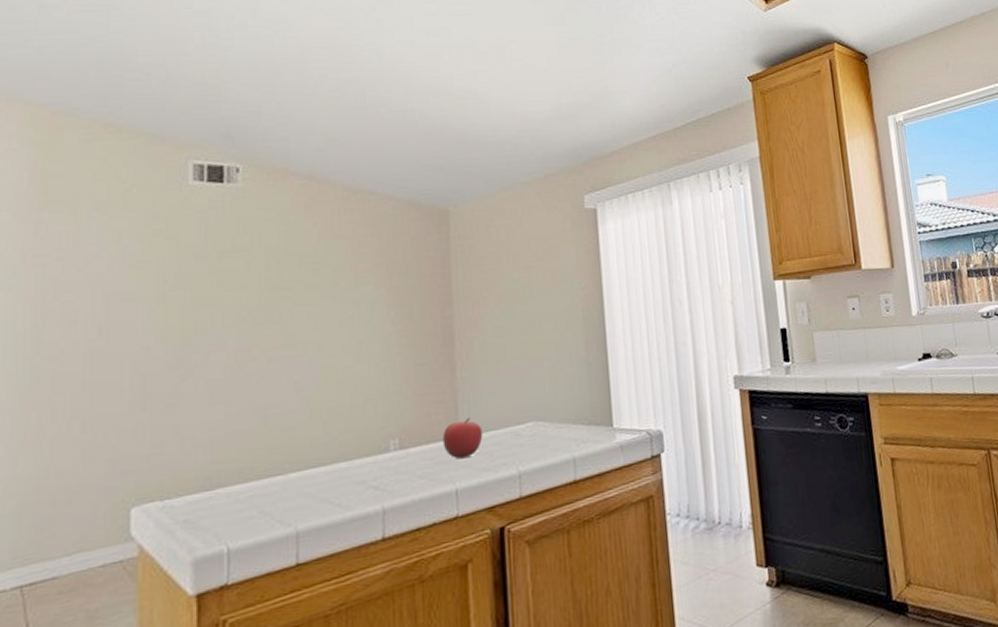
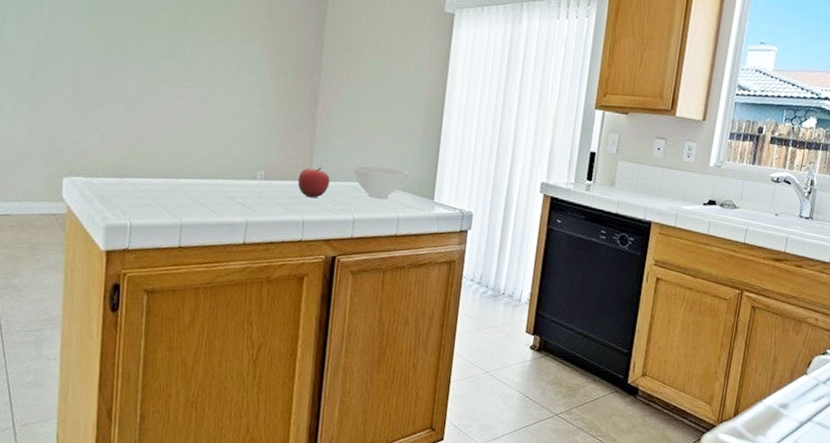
bowl: none [509,398,578,442] -> present [353,165,409,199]

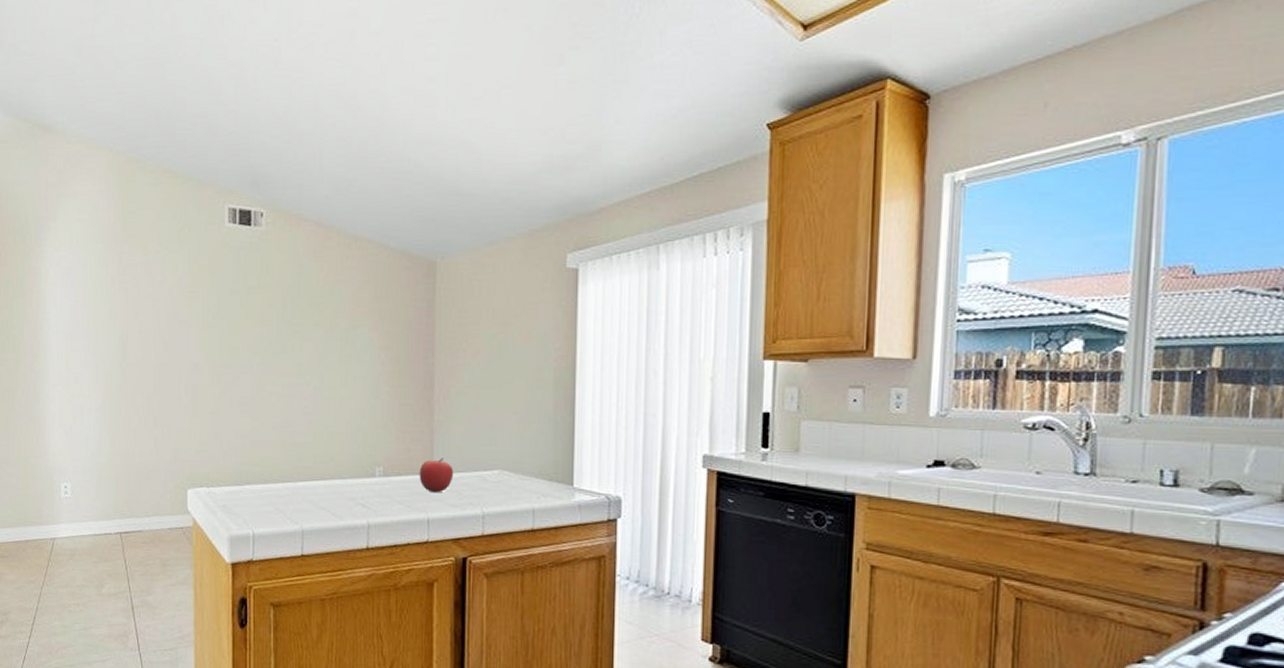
bowl: present [353,165,409,199] -> none [478,451,541,489]

